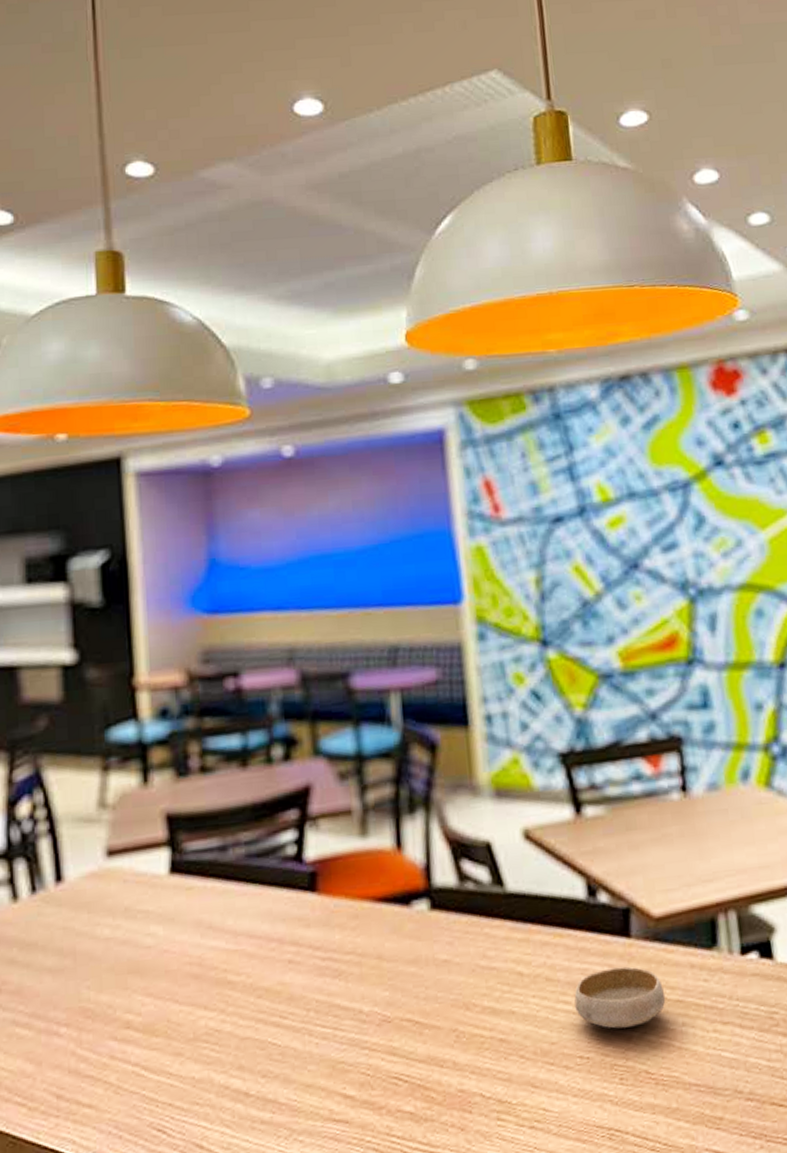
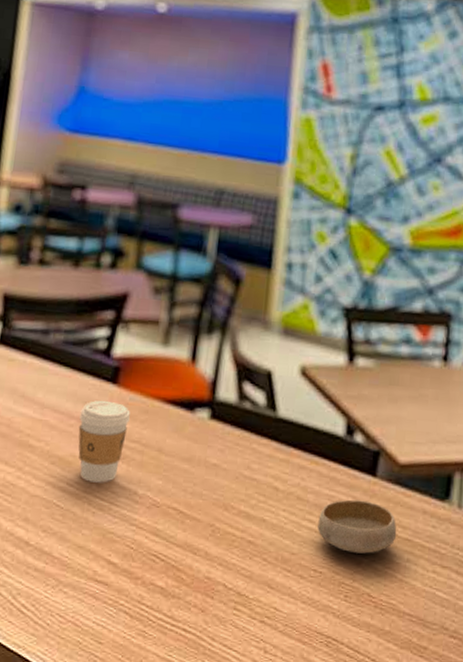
coffee cup: none [280,913,338,1010] -> present [78,400,130,483]

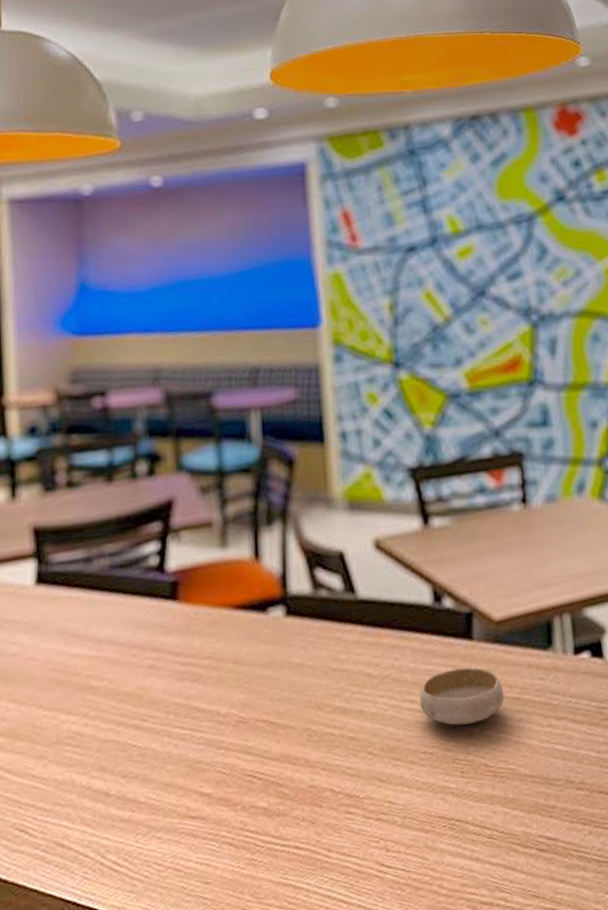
coffee cup: present [78,400,130,483] -> none [142,620,198,713]

